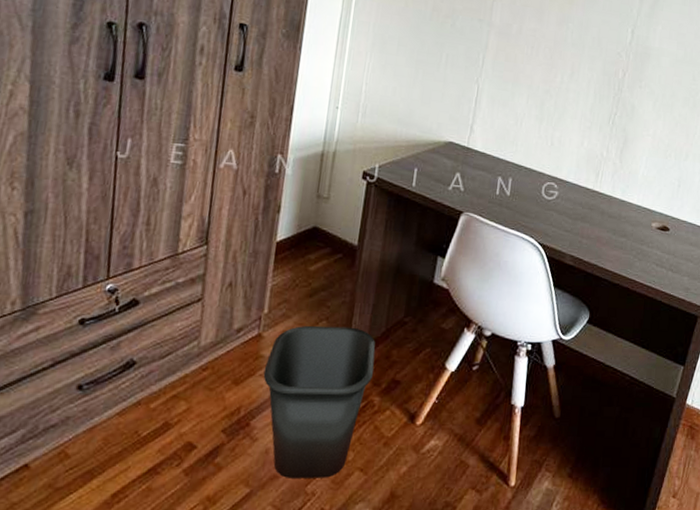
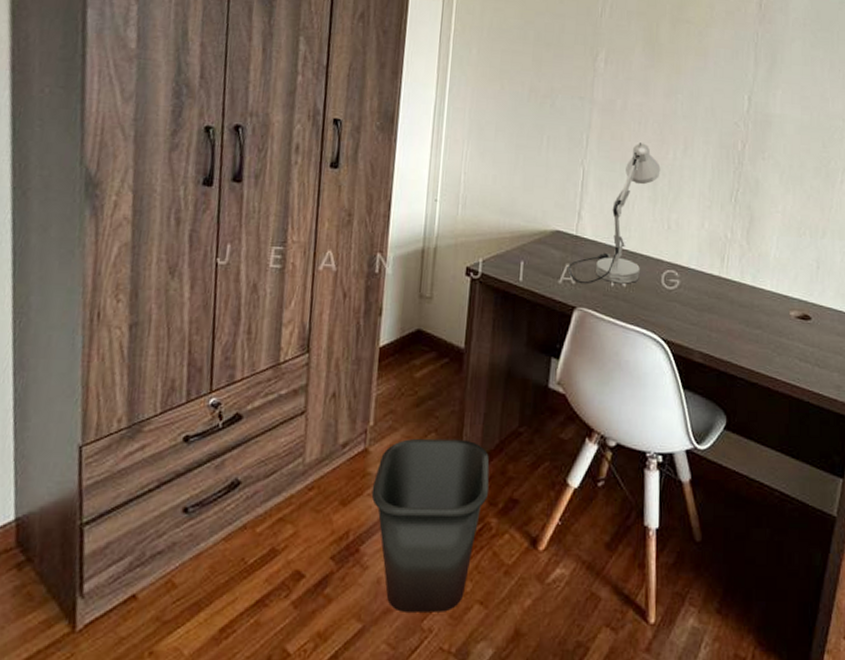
desk lamp: none [458,65,549,193] -> present [568,143,661,285]

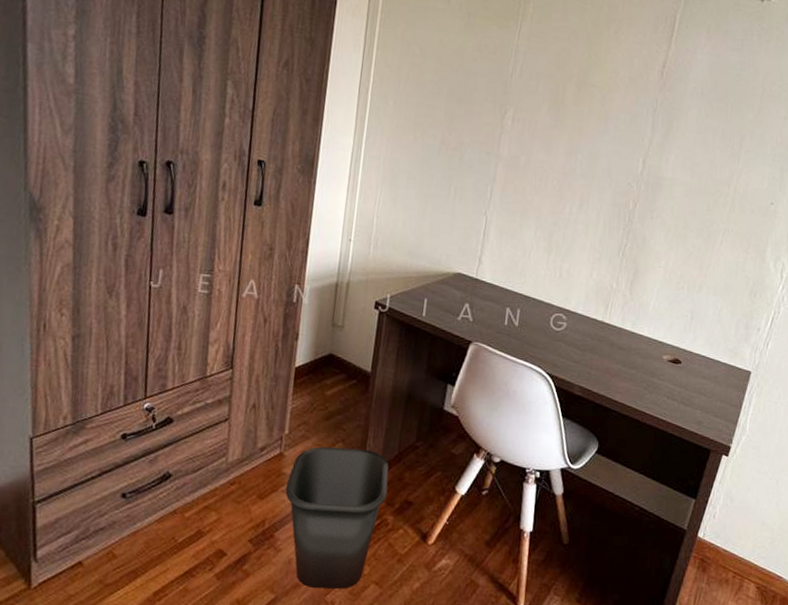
desk lamp: present [568,143,661,285] -> none [467,197,557,324]

